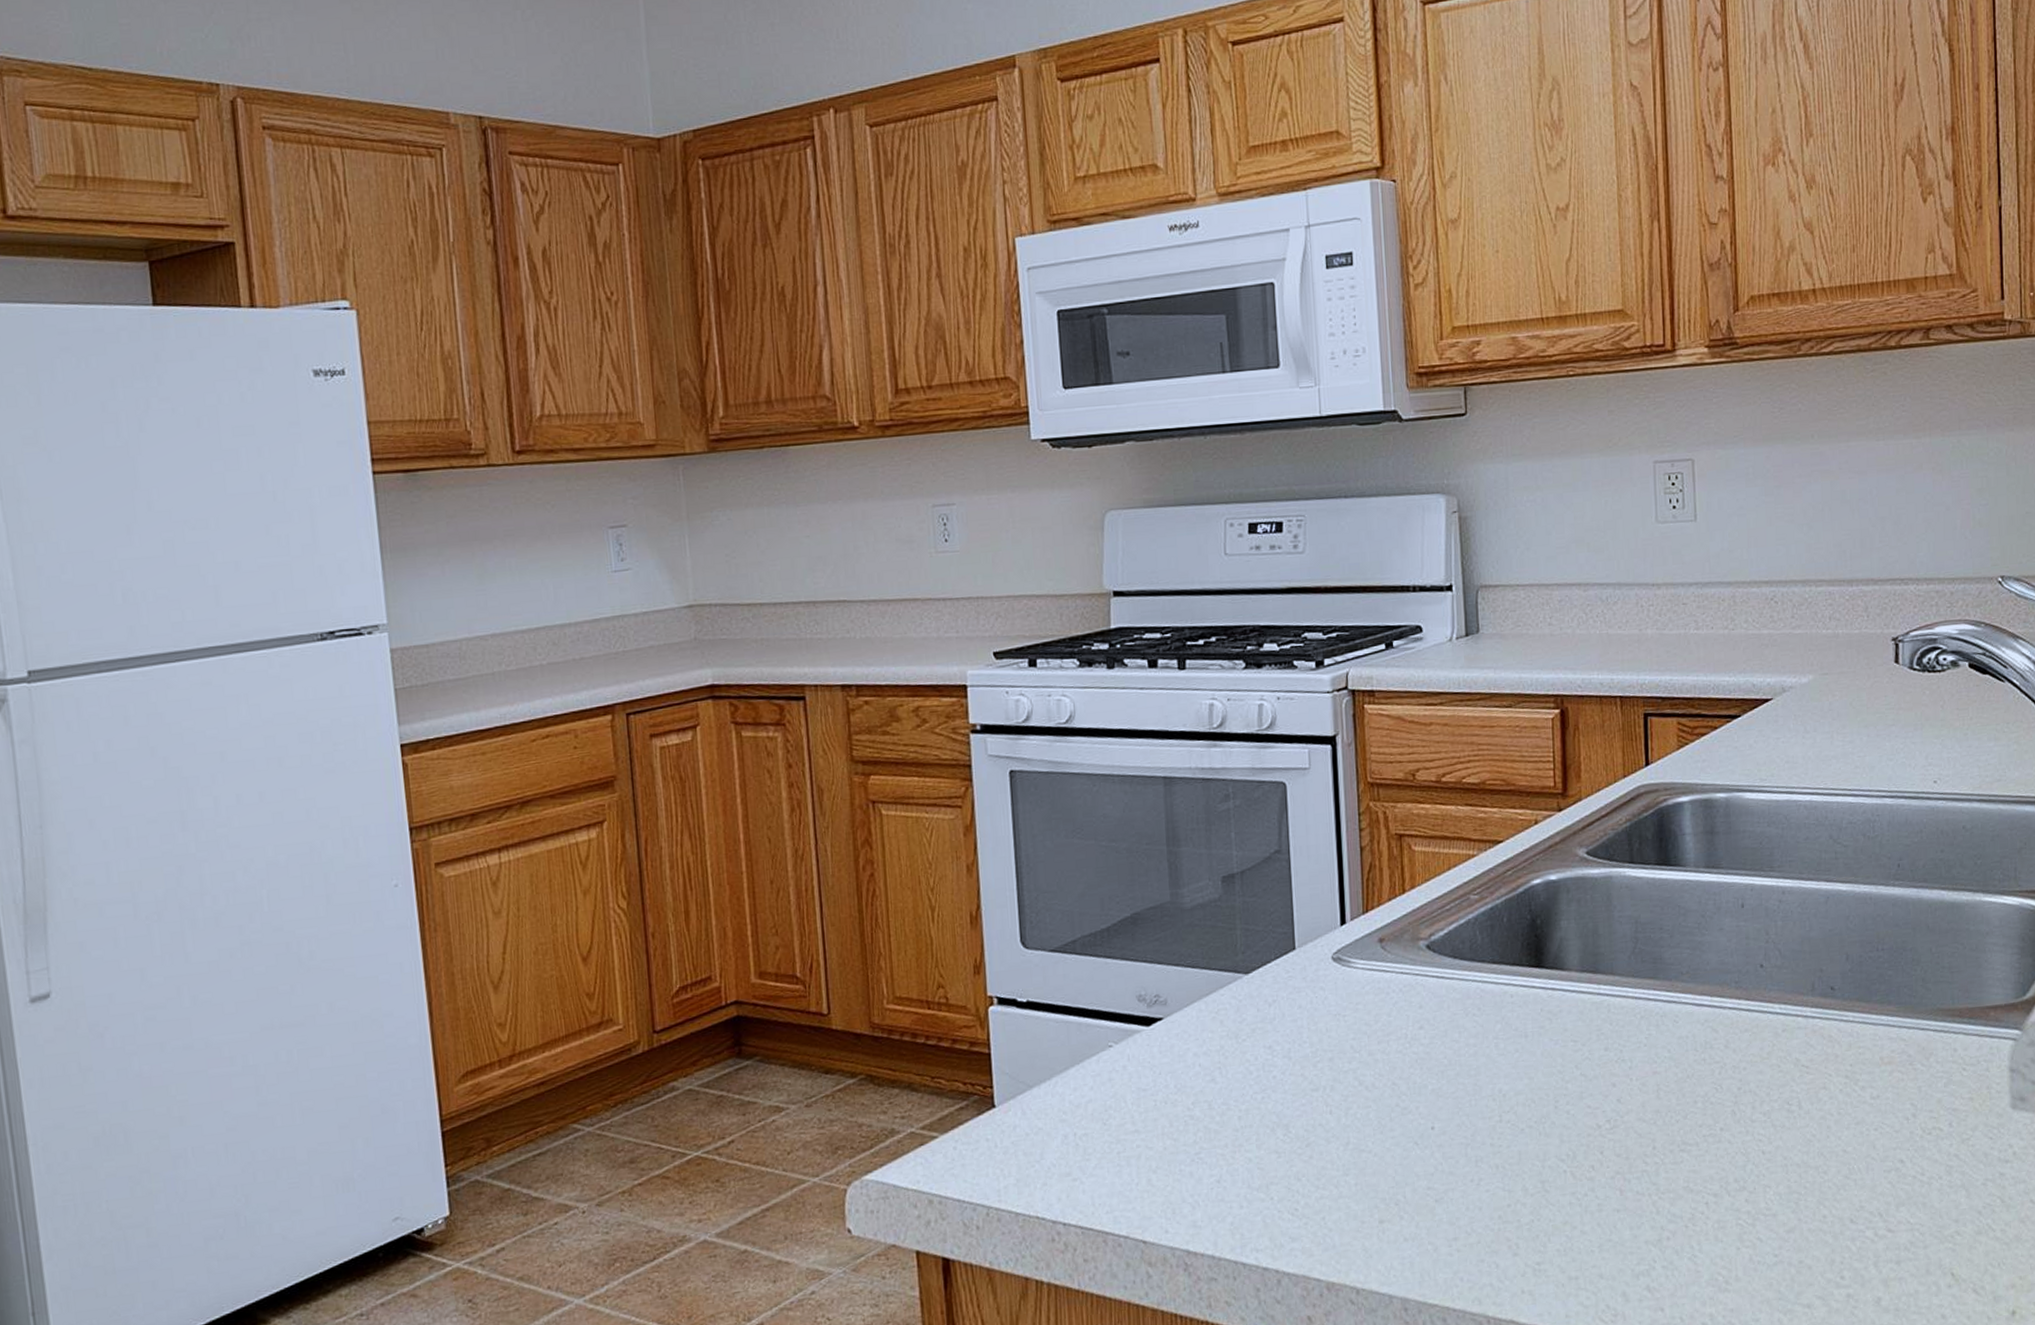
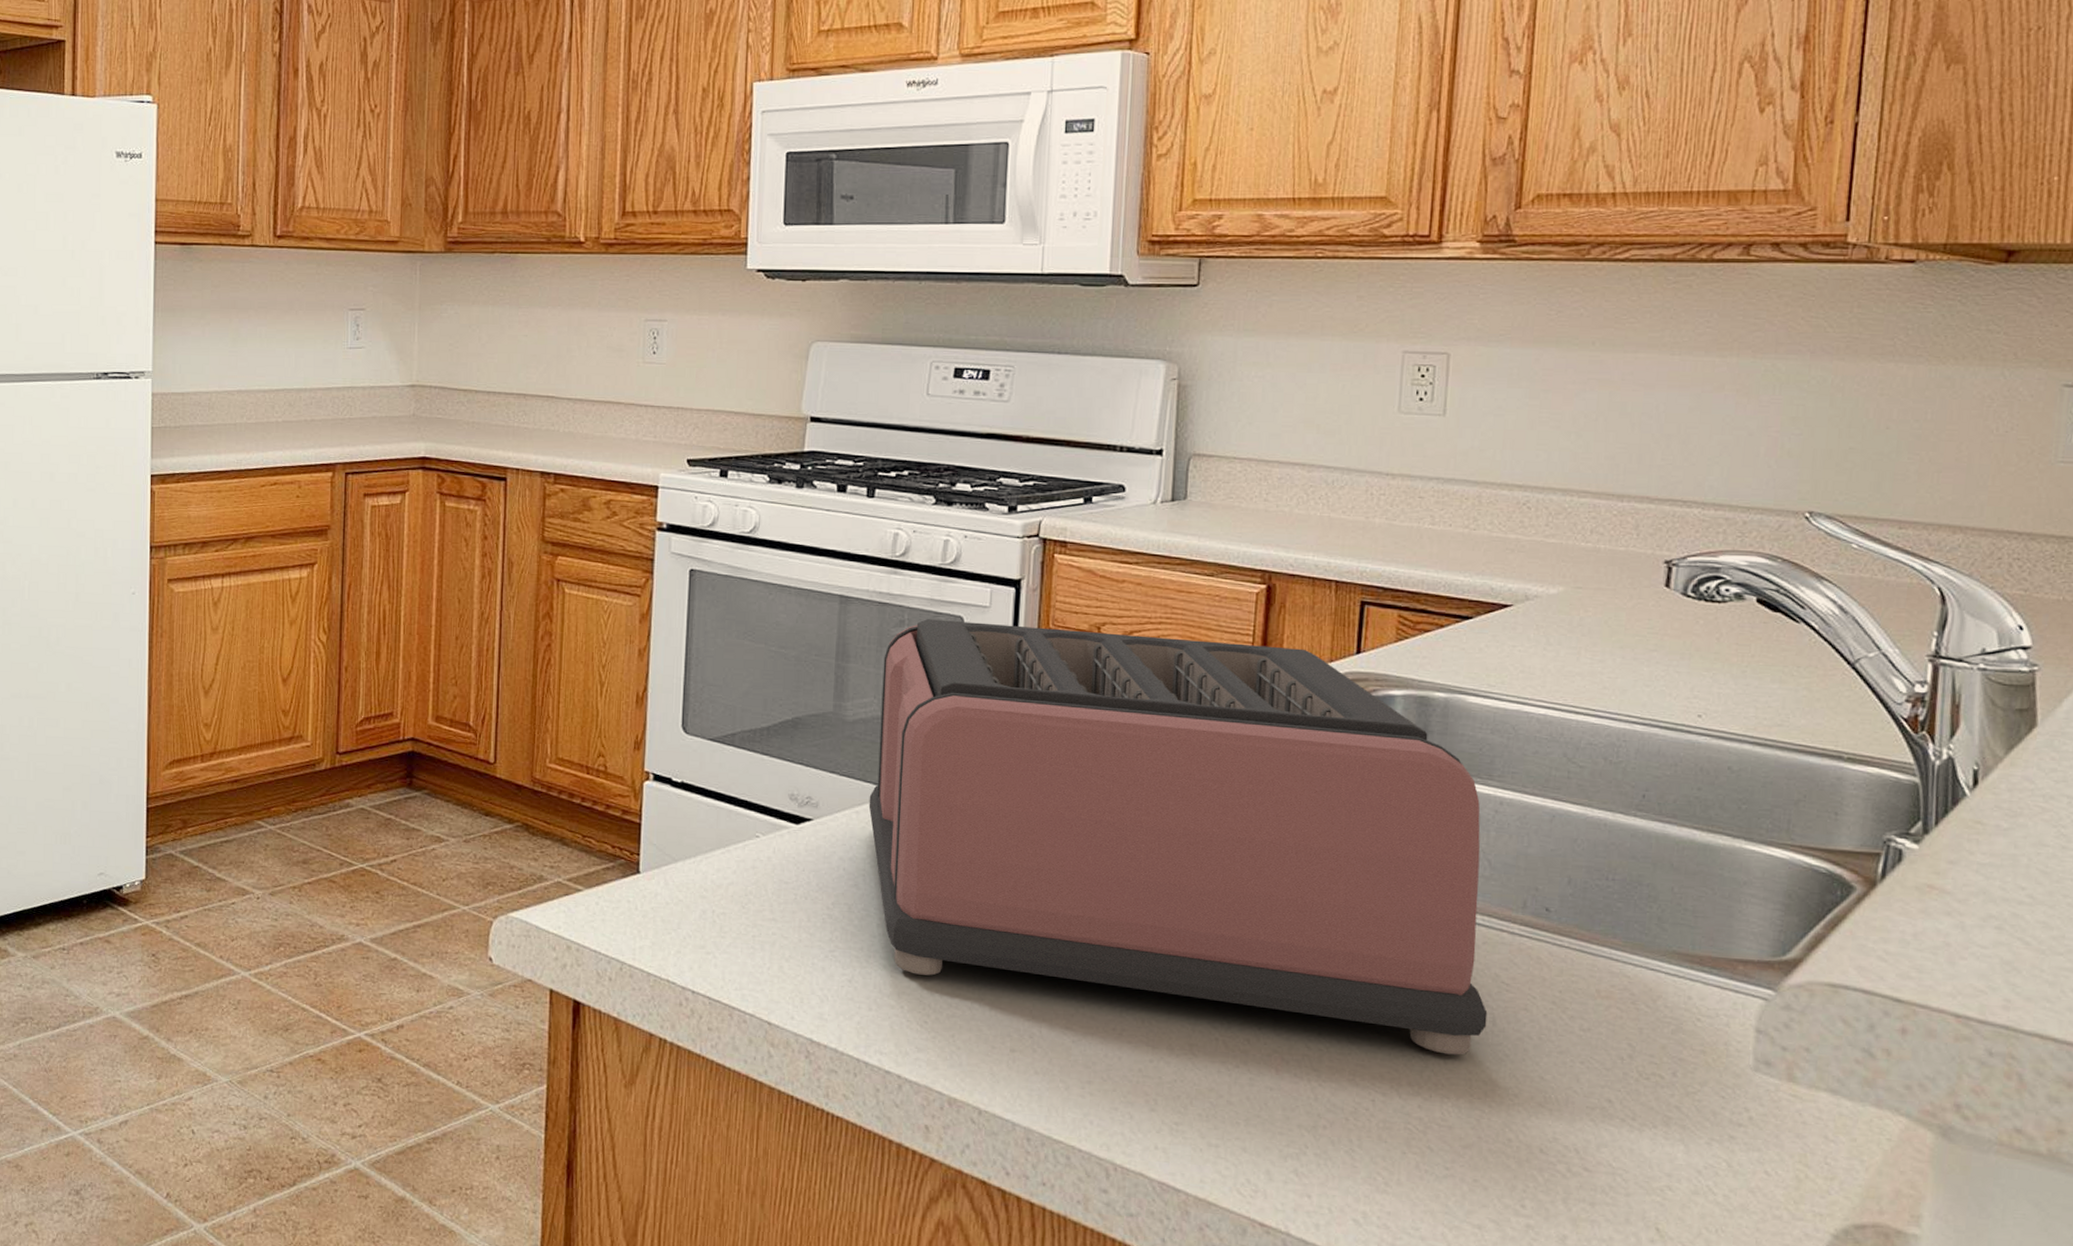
toaster: none [1213,768,1794,1162] -> present [868,619,1488,1055]

